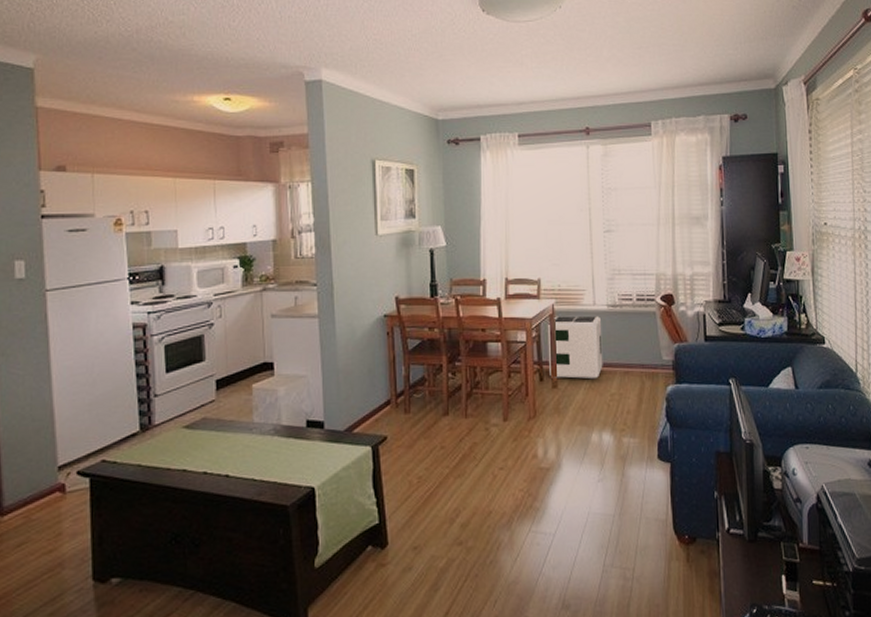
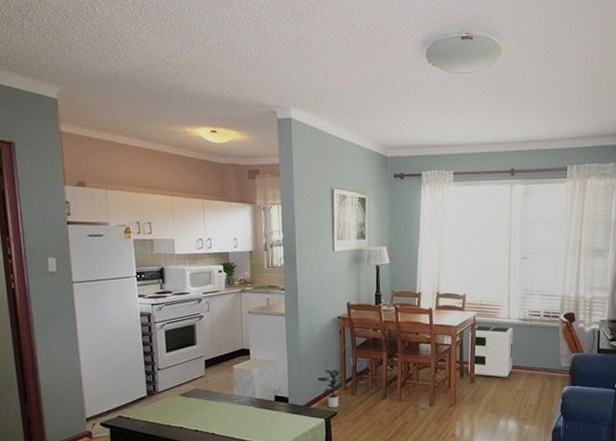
potted plant: none [360,380,397,432] -> present [317,369,346,408]

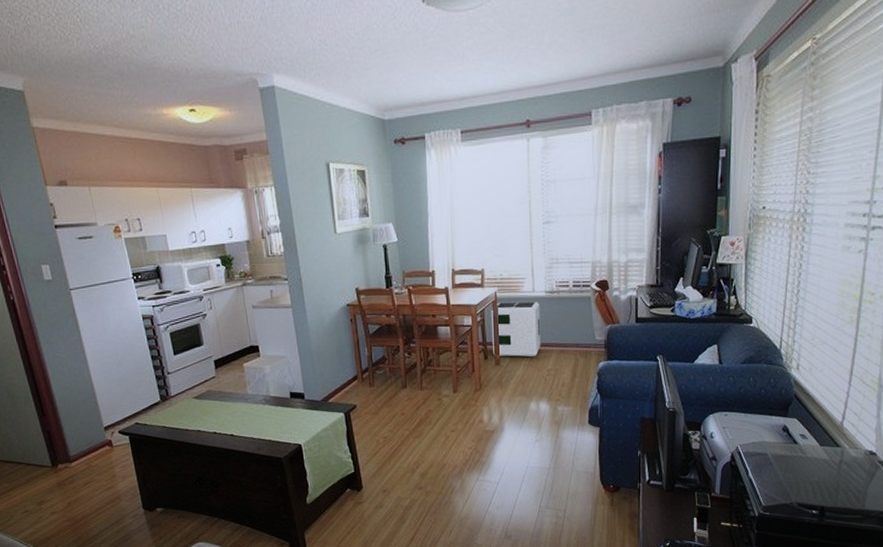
potted plant: present [317,369,346,408] -> none [332,360,362,402]

